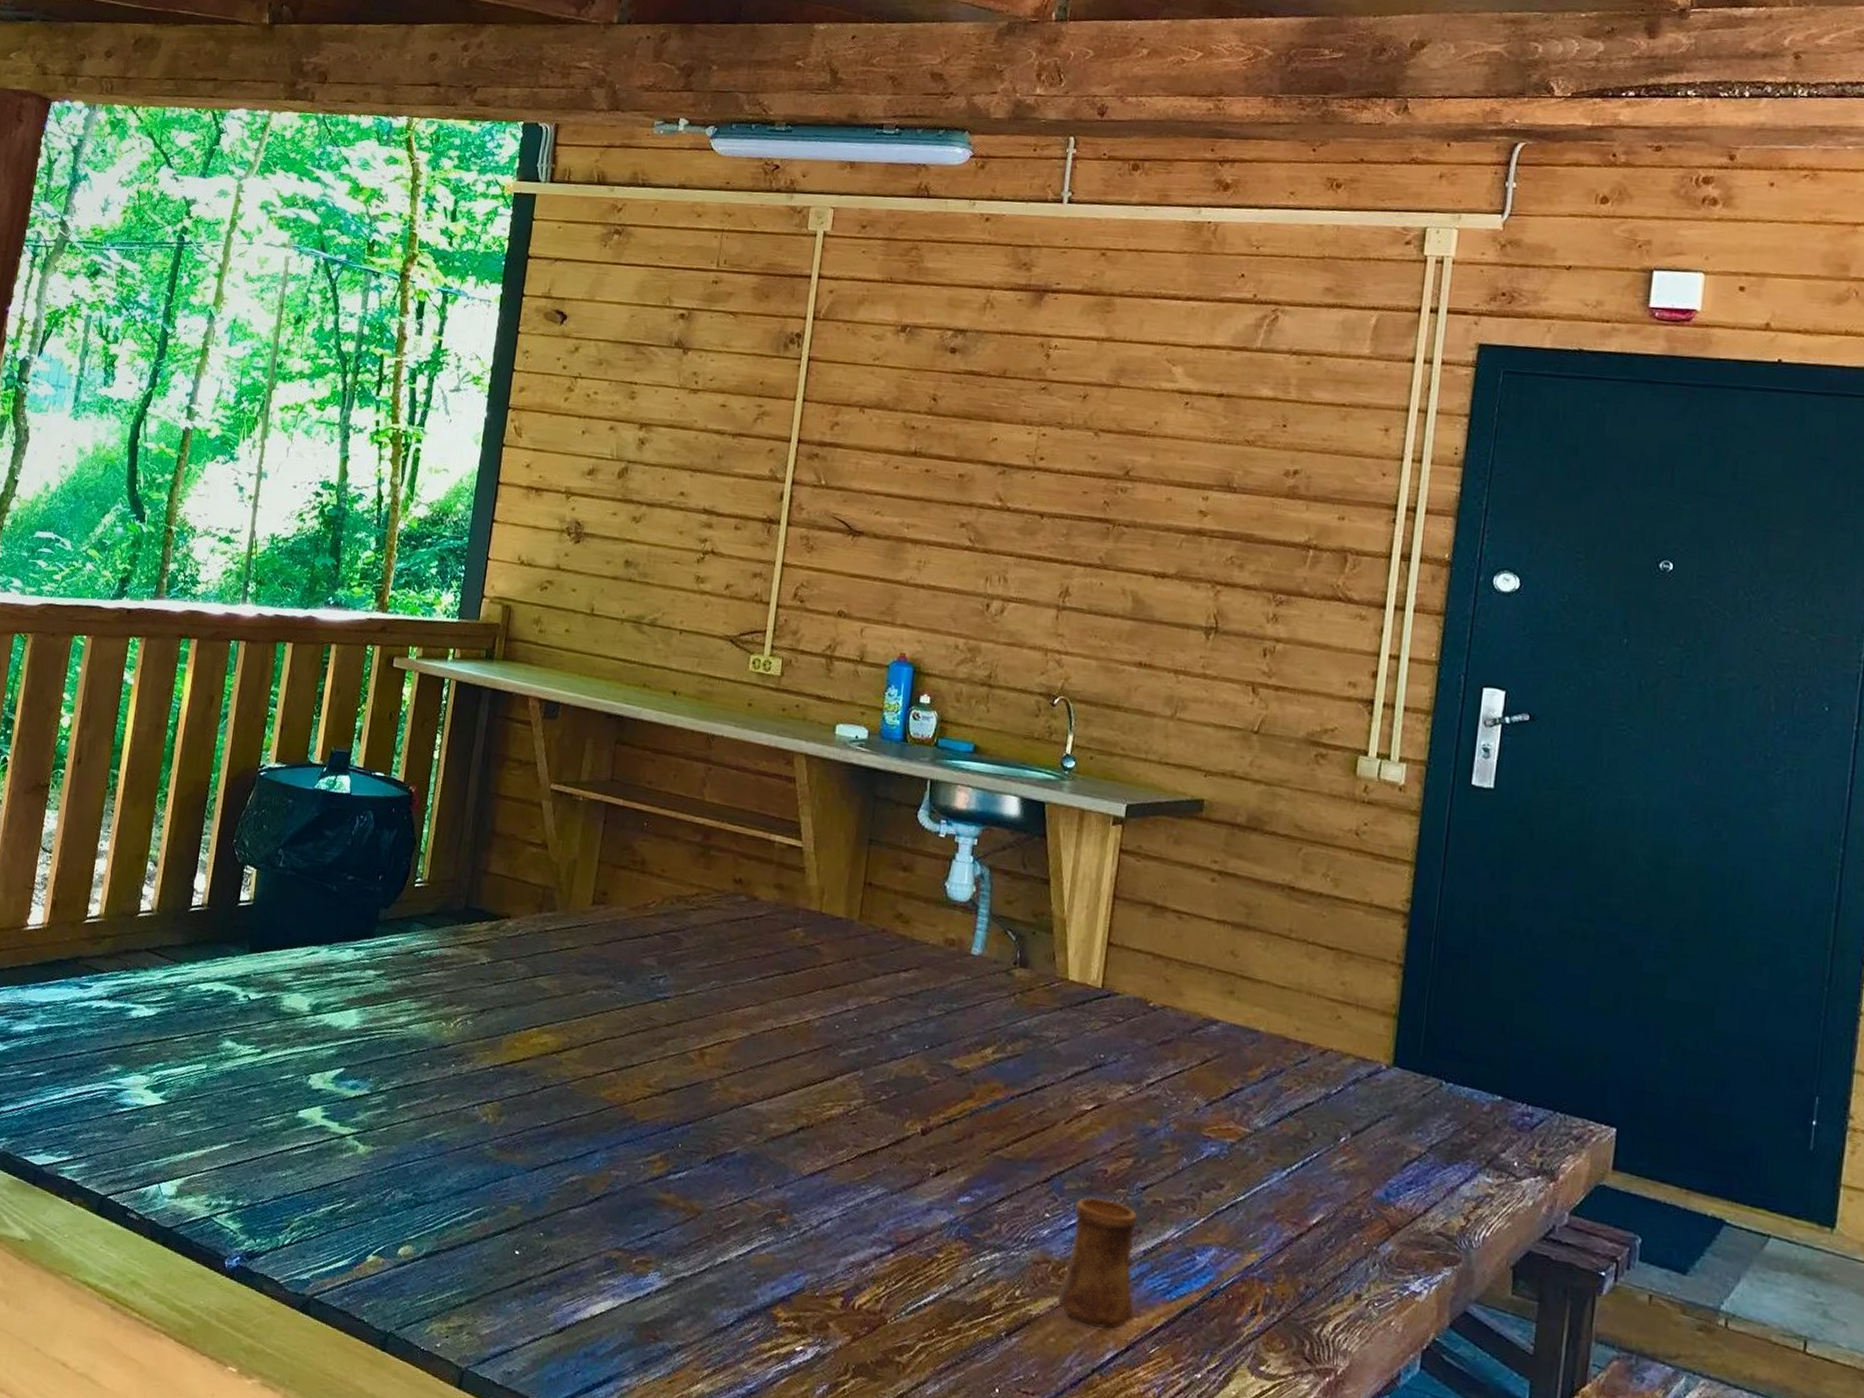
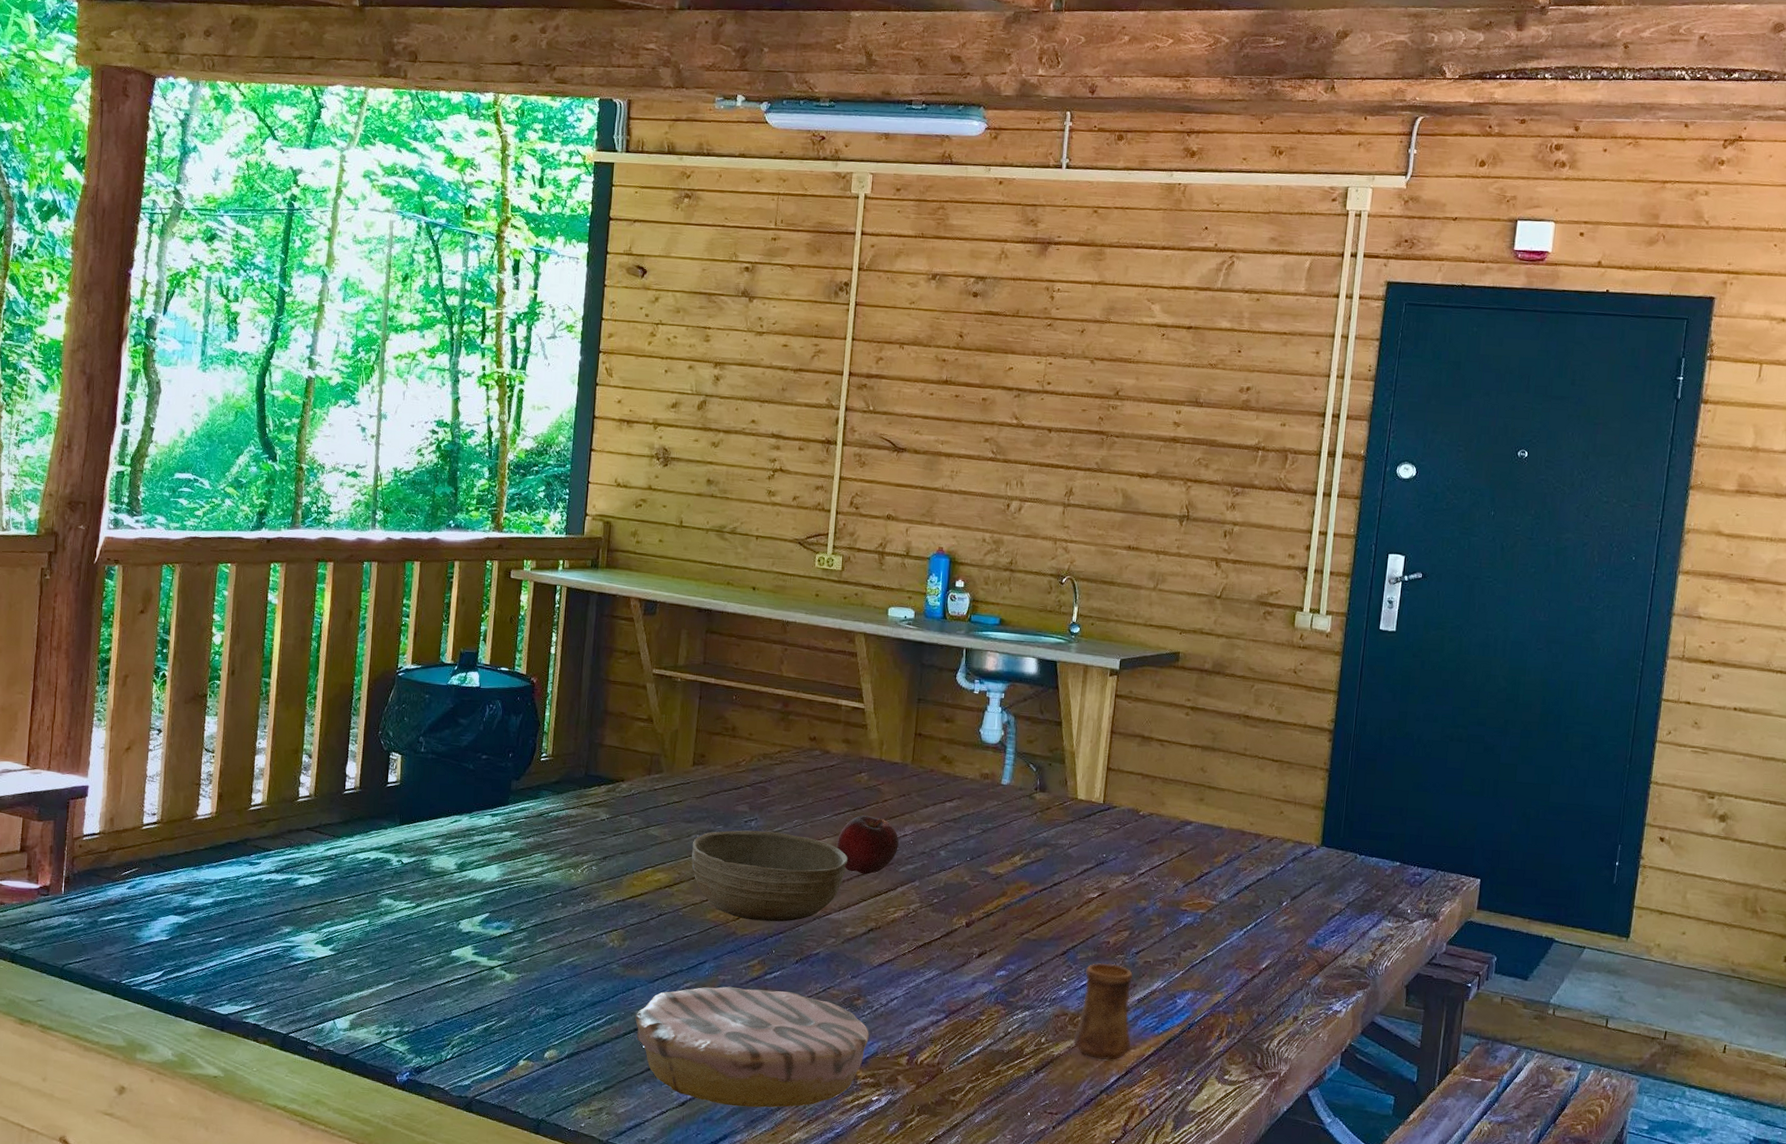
plate: none [508,1183,795,1350] -> present [635,986,869,1108]
bowl: none [585,988,776,1109] -> present [691,830,848,922]
fruit: none [762,980,840,1057] -> present [837,815,899,875]

